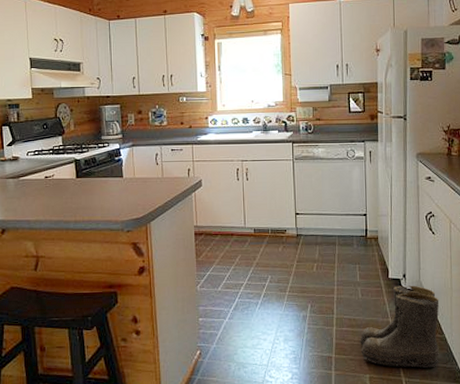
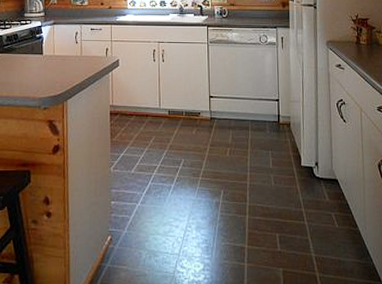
boots: present [358,285,440,369] -> none [271,174,354,264]

